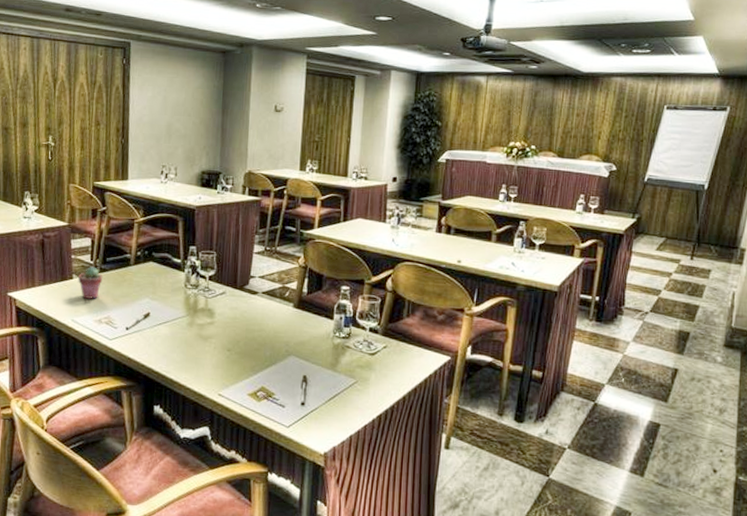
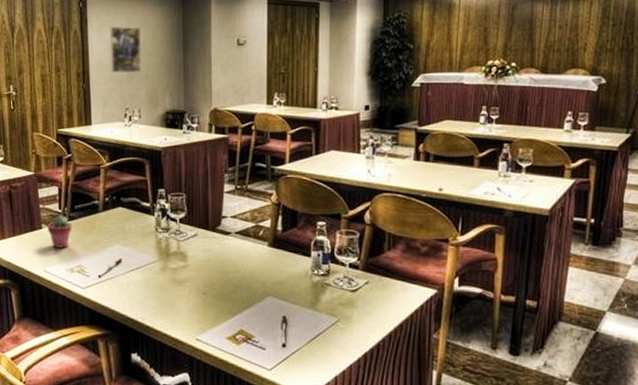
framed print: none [150,85,182,132] -> present [109,27,142,74]

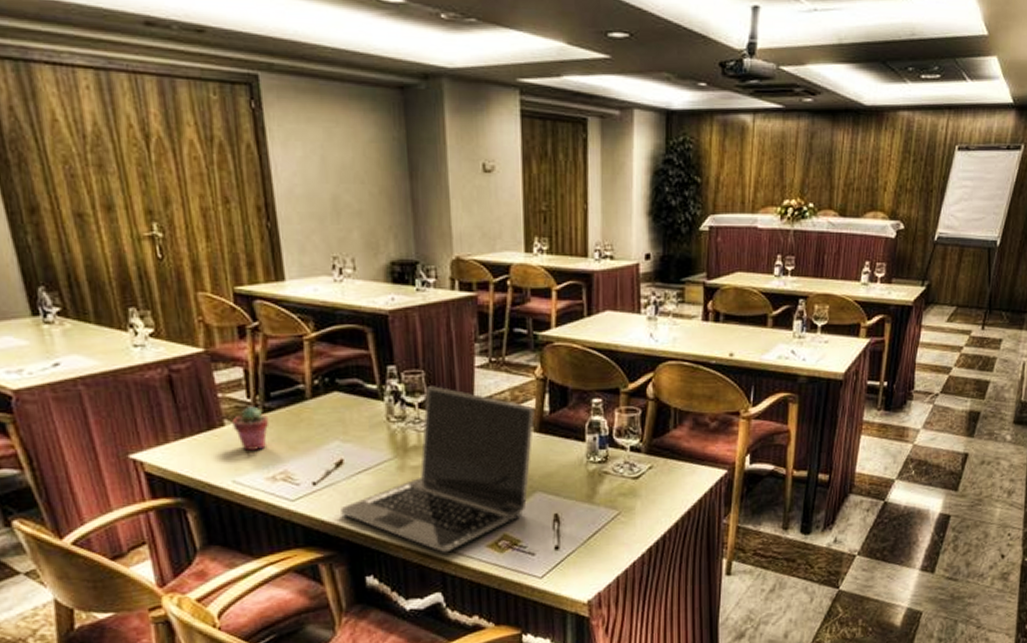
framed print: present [109,27,142,74] -> none [300,140,352,208]
laptop: none [117,206,269,341] -> present [340,386,535,553]

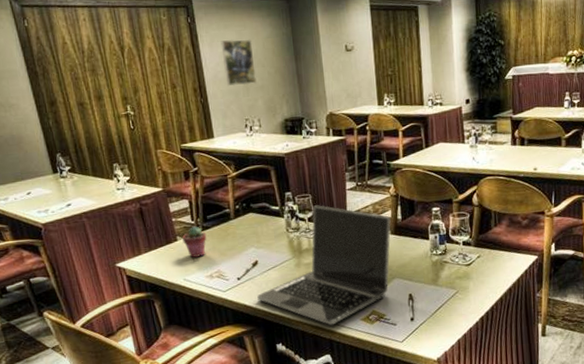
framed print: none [300,140,352,208] -> present [220,39,257,86]

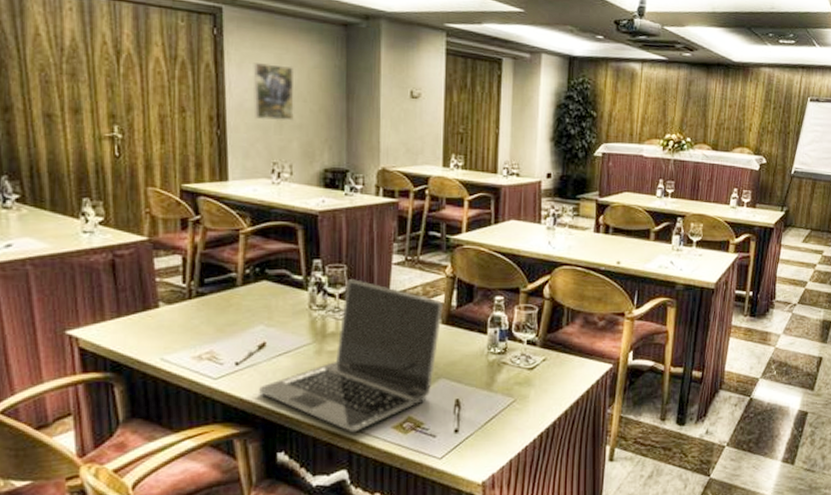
potted succulent: present [182,226,207,257] -> none [166,291,201,331]

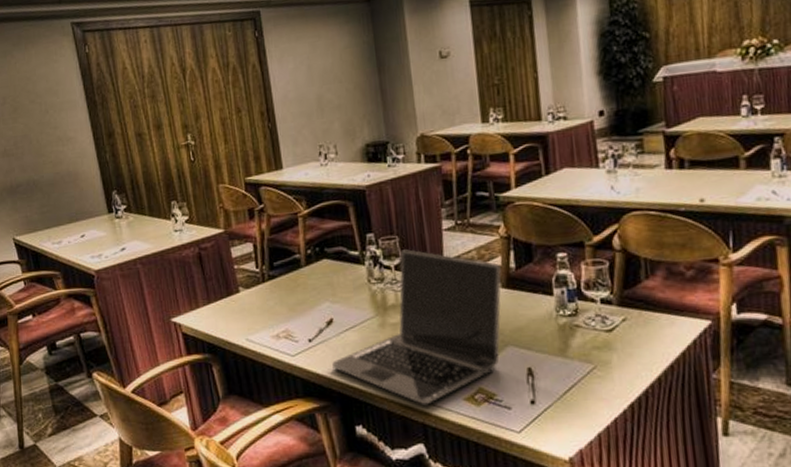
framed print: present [252,63,295,122] -> none [291,52,333,107]

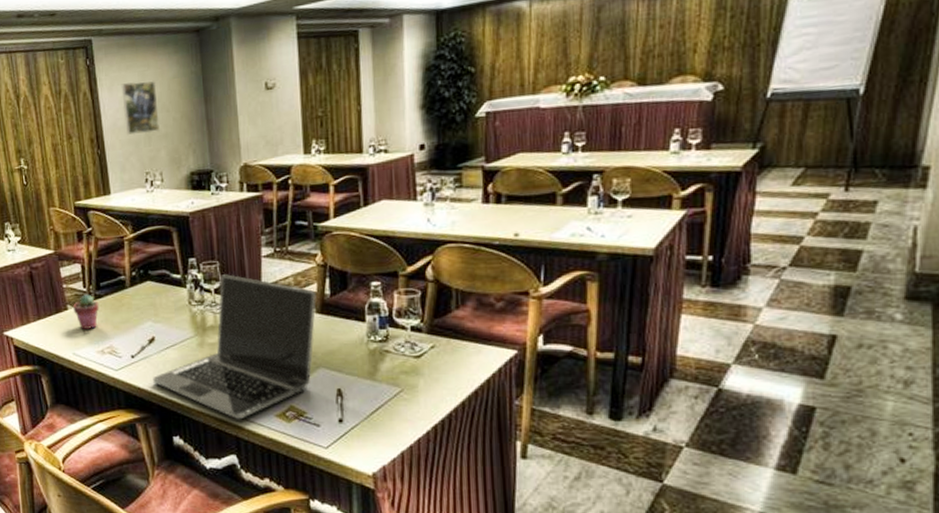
potted succulent: none [245,275,274,313] -> present [73,294,99,329]
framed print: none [291,52,333,107] -> present [121,81,160,135]

